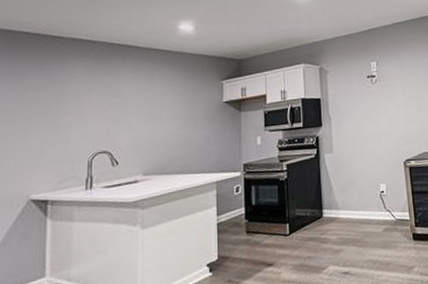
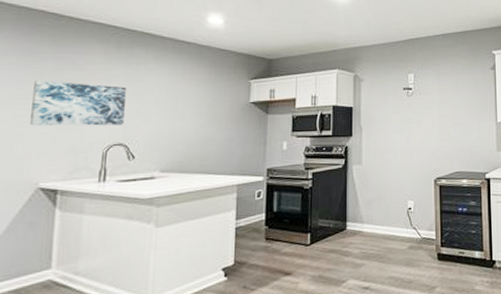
wall art: none [20,97,107,141] -> present [30,80,126,126]

